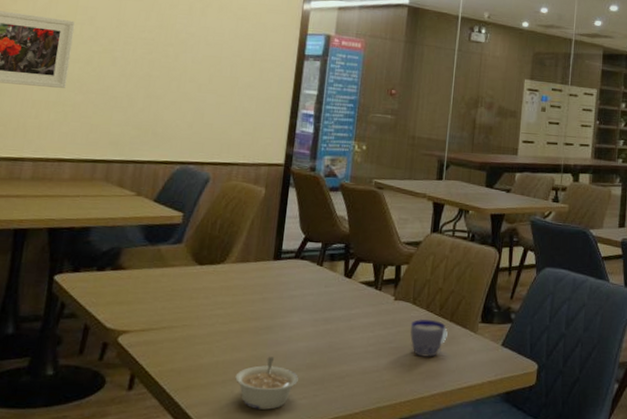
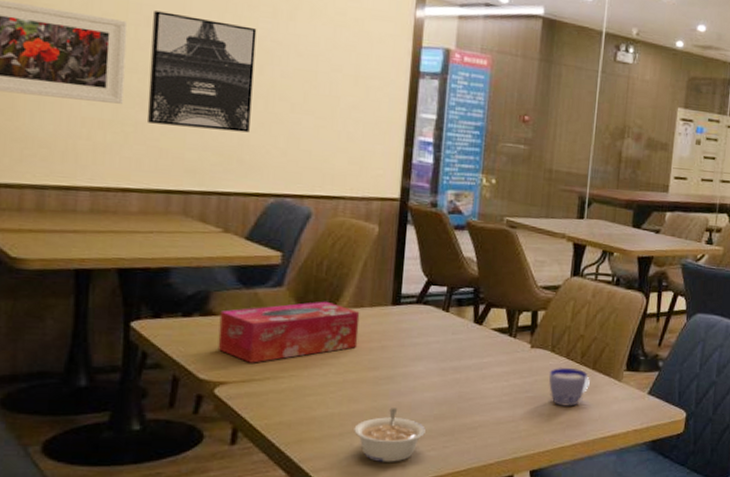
wall art: none [82,12,175,110] -> present [146,10,257,133]
tissue box: none [123,256,246,314] -> present [217,301,360,363]

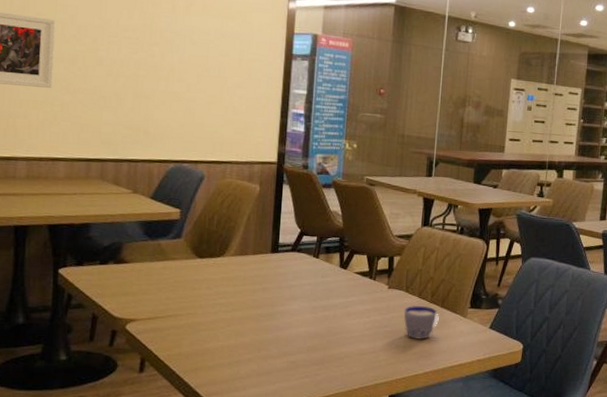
wall art: present [146,10,257,133] -> none [71,10,159,109]
tissue box: present [217,301,360,363] -> none [128,250,245,303]
legume: present [354,408,426,462] -> none [240,341,300,388]

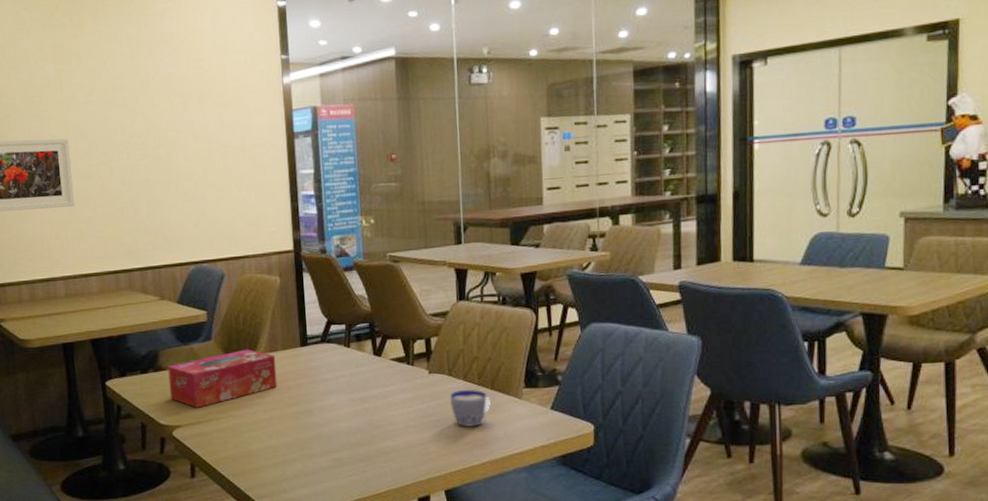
tissue box: none [128,250,245,303] -> present [168,349,278,408]

